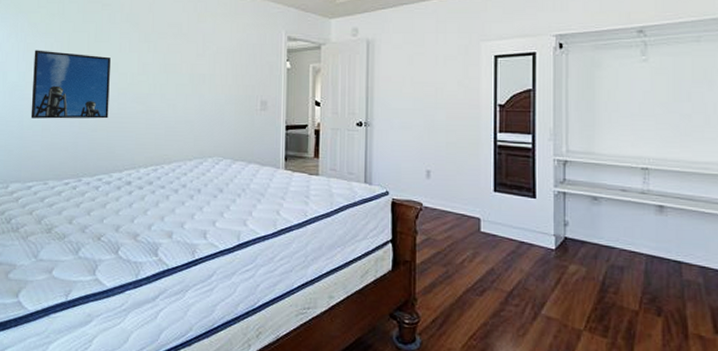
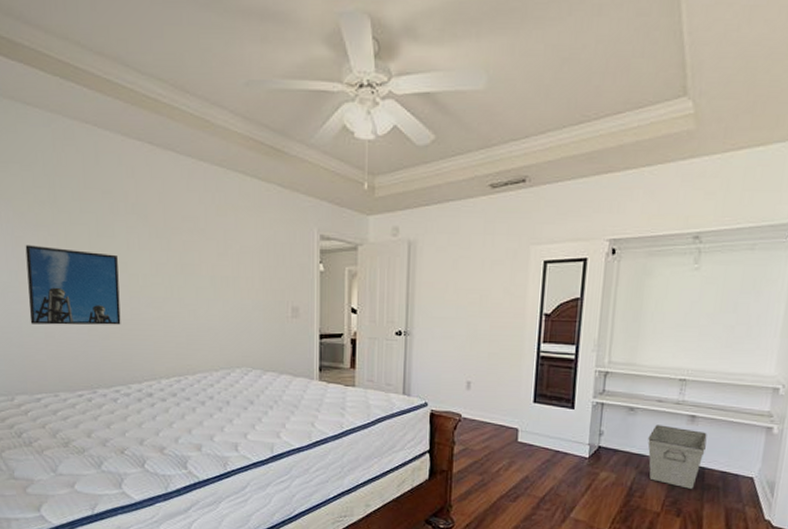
storage bin: none [616,215,679,285] -> present [647,425,707,489]

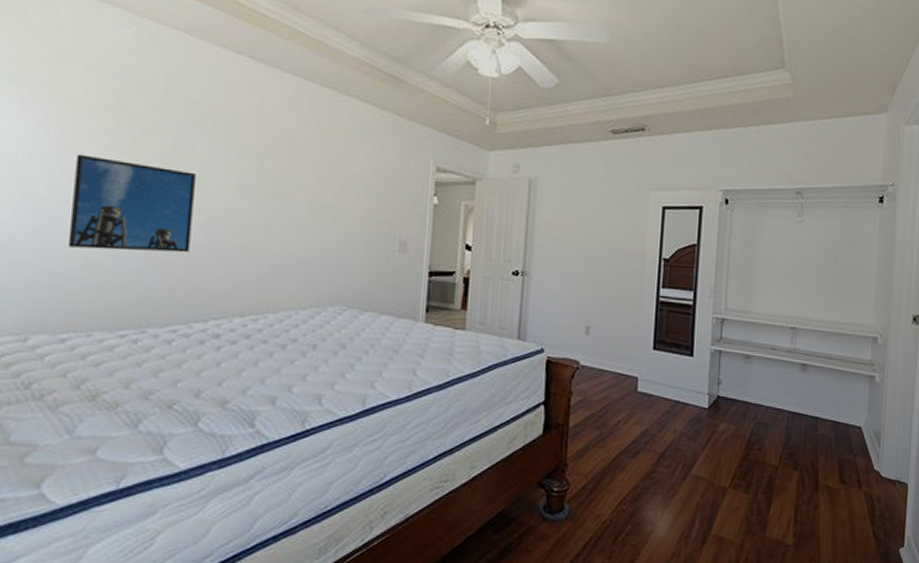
storage bin: present [647,425,707,489] -> none [764,373,818,440]

